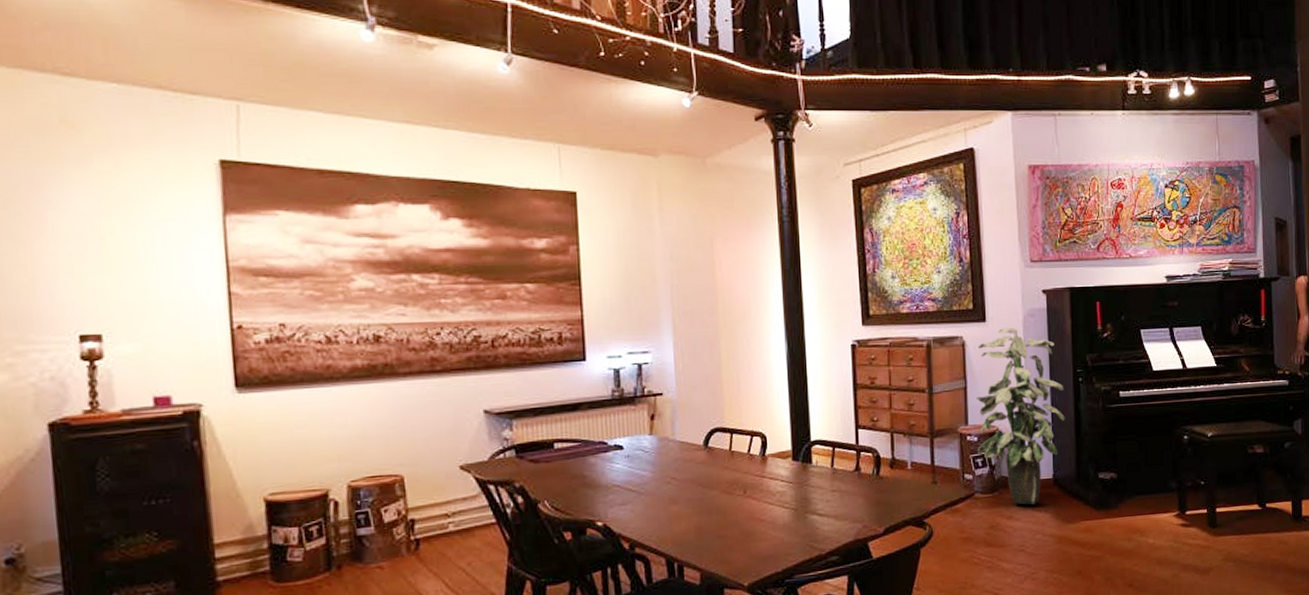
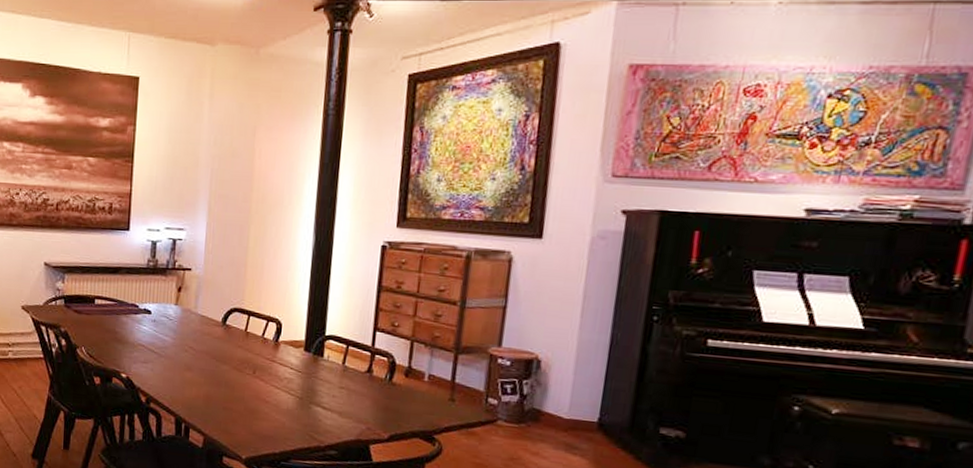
indoor plant: present [975,328,1065,505] -> none [507,248,632,446]

